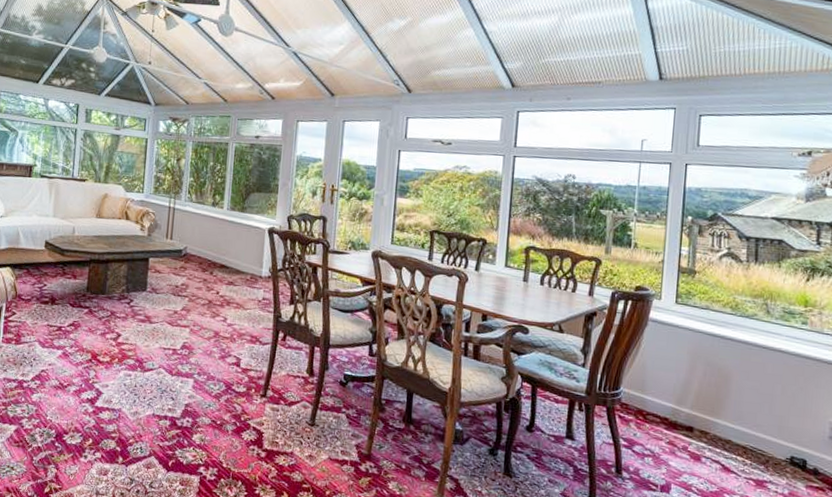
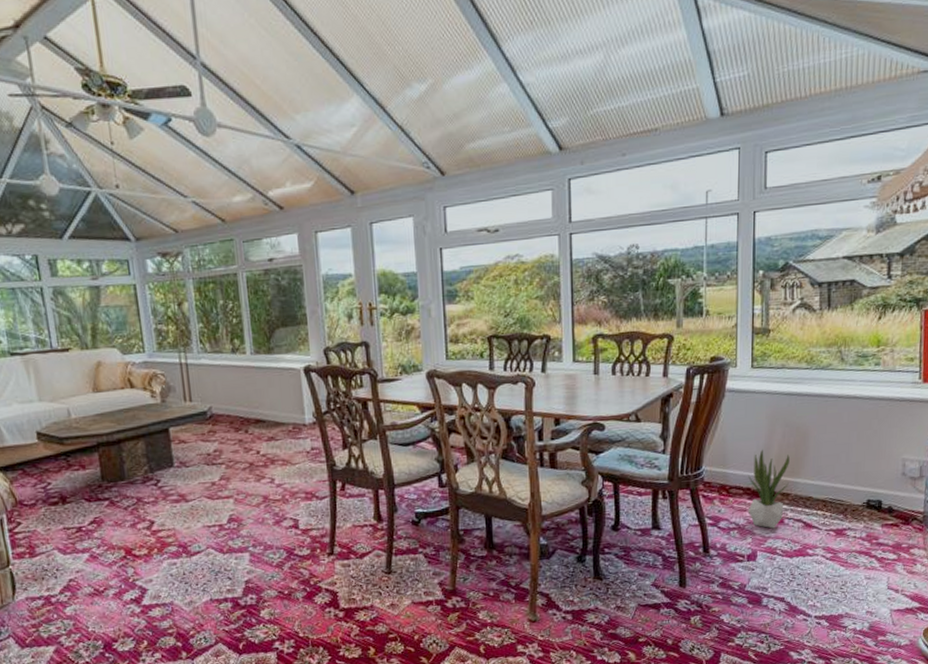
potted plant: none [663,383,710,464] -> present [747,449,790,529]

